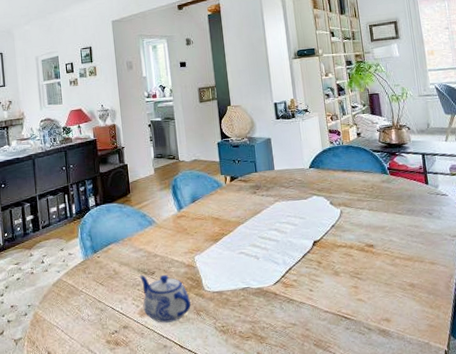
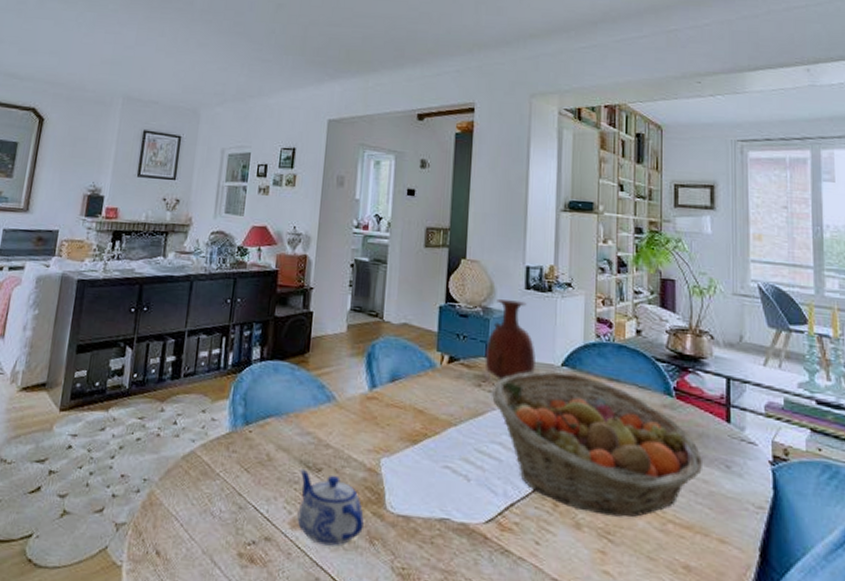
vase: none [255,128,292,187] -> present [485,299,536,381]
fruit basket: none [264,171,414,263] -> present [492,370,702,518]

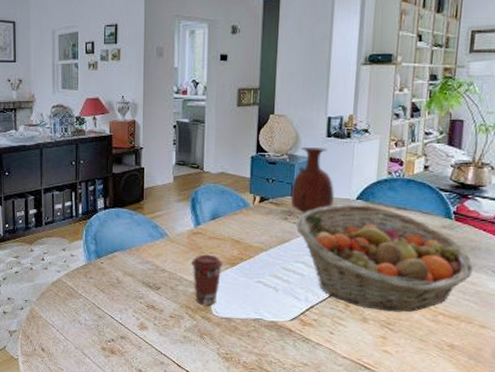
teapot: present [297,468,364,546] -> none [143,287,195,341]
coffee cup: none [362,426,402,497] -> present [191,254,223,305]

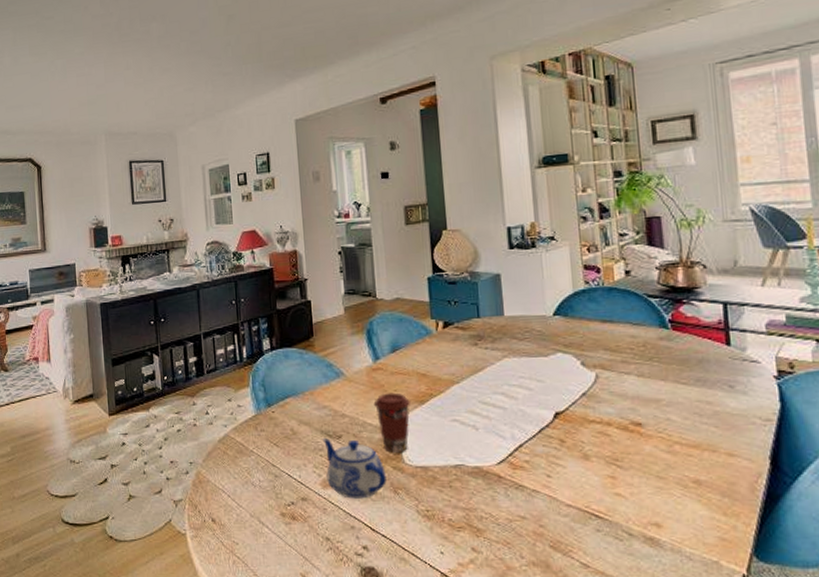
teapot: none [143,287,195,341] -> present [322,437,386,499]
vase: present [290,147,334,214] -> none [477,261,528,338]
fruit basket: present [296,203,473,313] -> none [489,320,705,445]

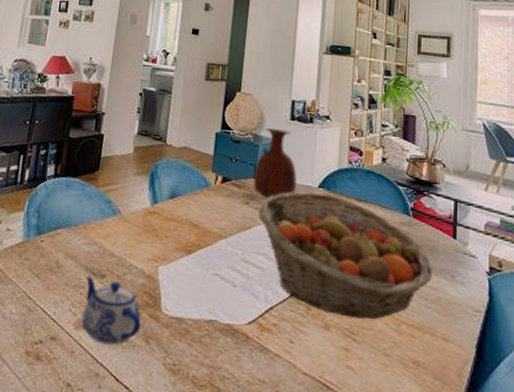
coffee cup: present [373,392,410,453] -> none [143,237,178,301]
vase: none [477,261,528,338] -> present [253,128,297,200]
fruit basket: none [489,320,705,445] -> present [258,191,432,320]

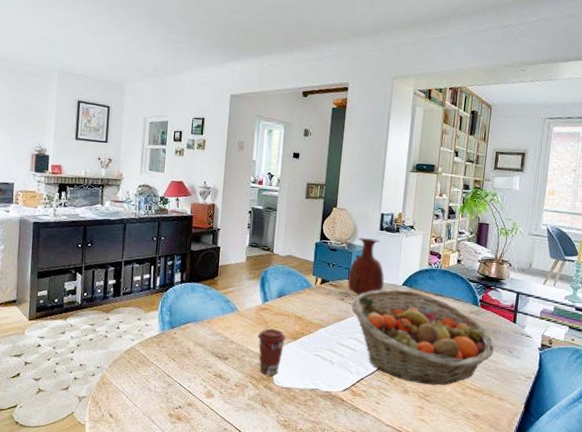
teapot: present [81,275,142,345] -> none [211,358,258,408]
coffee cup: none [143,237,178,301] -> present [257,328,286,376]

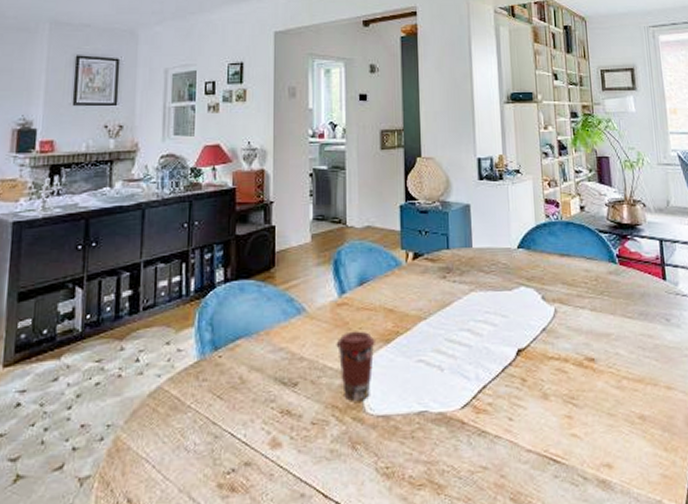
vase: present [347,238,384,296] -> none [447,192,494,270]
fruit basket: present [351,288,494,386] -> none [457,253,647,382]

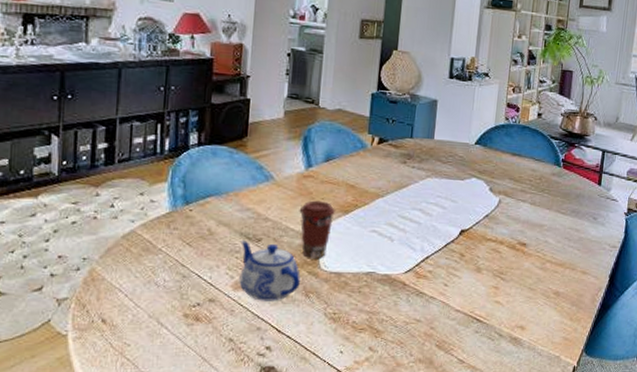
teapot: none [275,385,344,460] -> present [239,239,301,301]

